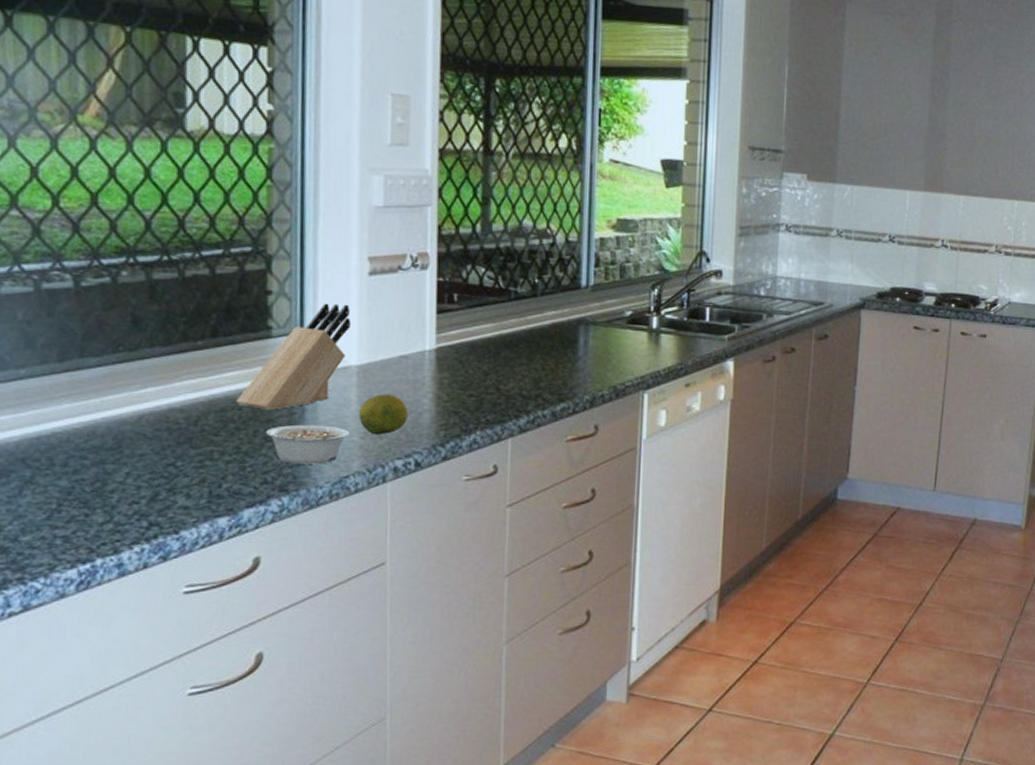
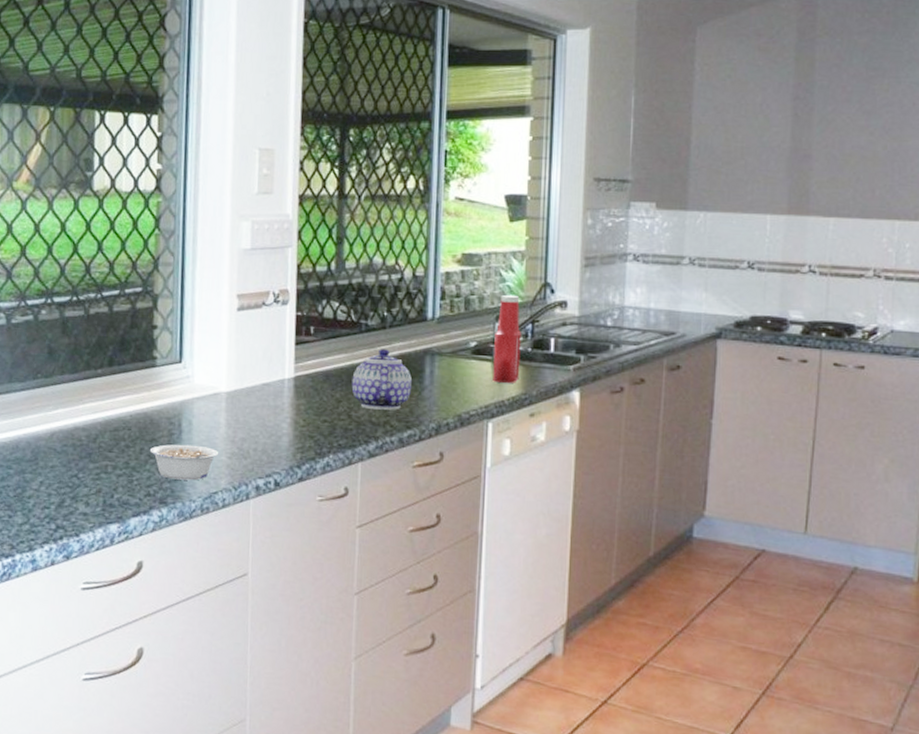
knife block: present [236,303,352,410] -> none [127,336,222,431]
fruit: present [358,393,408,436] -> none [226,418,269,456]
teapot: none [500,317,565,383] -> present [351,348,412,410]
ketchup bottle: none [648,262,677,353] -> present [493,294,521,383]

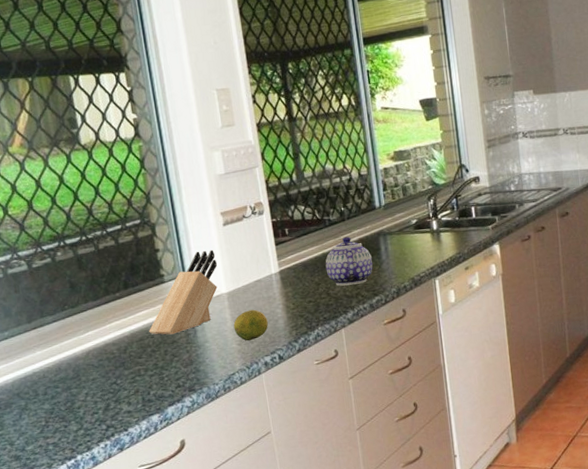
knife block: none [127,336,222,431] -> present [149,249,218,335]
legume: present [149,444,219,481] -> none [172,339,230,371]
fruit: none [226,418,269,456] -> present [233,309,268,341]
ketchup bottle: present [493,294,521,383] -> none [429,178,453,248]

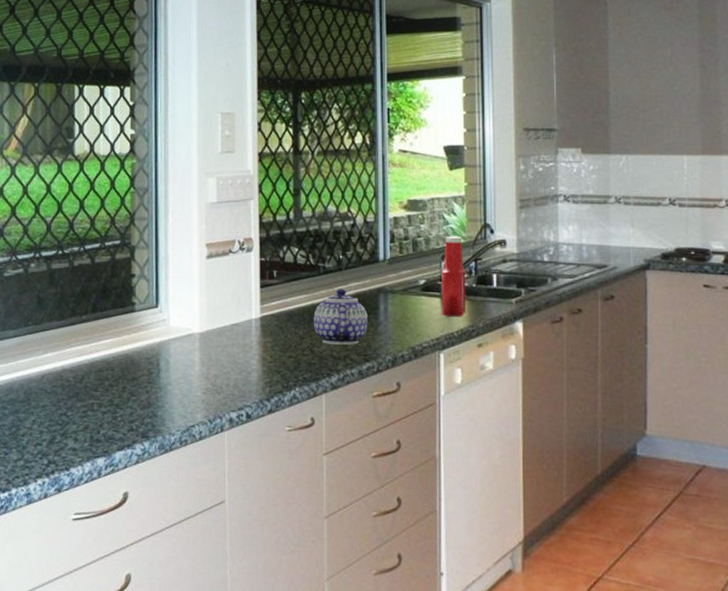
knife block: present [149,249,218,335] -> none [110,282,194,370]
fruit: present [233,309,268,341] -> none [201,356,240,391]
ketchup bottle: none [429,178,453,248] -> present [441,236,466,316]

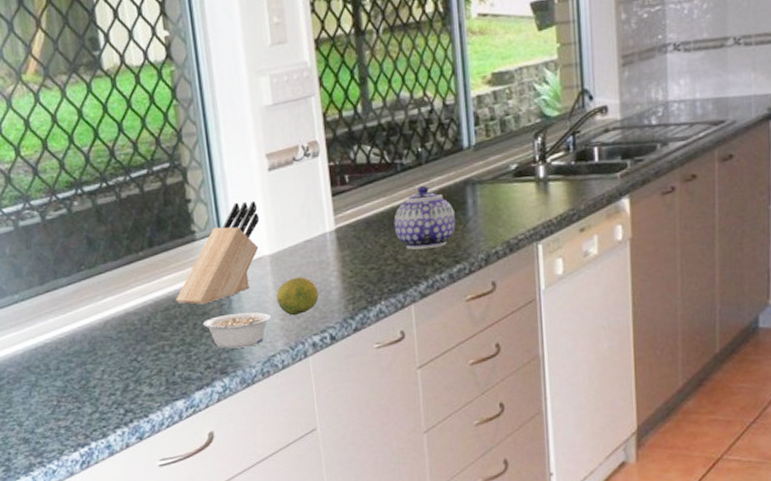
knife block: none [110,282,194,370] -> present [176,200,260,305]
legume: none [131,382,195,415] -> present [202,312,272,349]
fruit: none [201,356,240,391] -> present [276,276,319,316]
ketchup bottle: present [441,236,466,316] -> none [535,108,565,202]

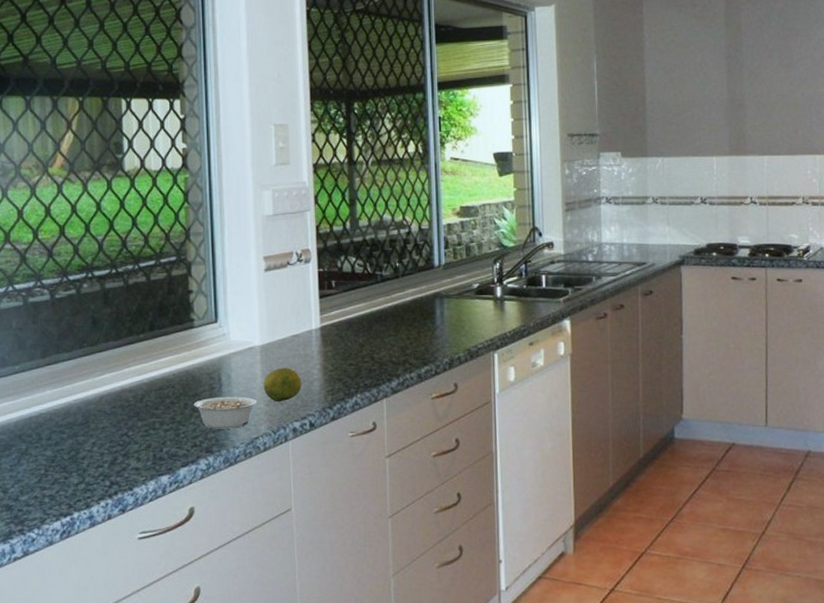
knife block: present [176,200,260,305] -> none [170,296,254,386]
teapot: present [394,185,456,250] -> none [372,295,425,350]

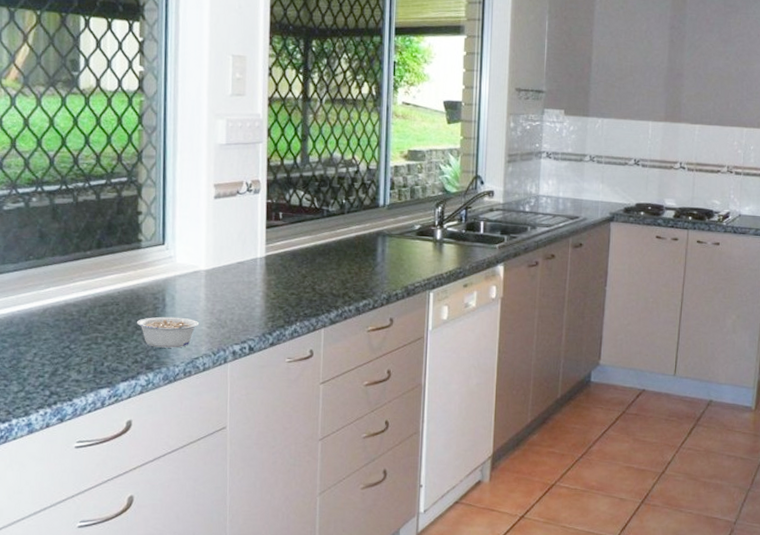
fruit: present [263,367,302,402] -> none [206,292,244,326]

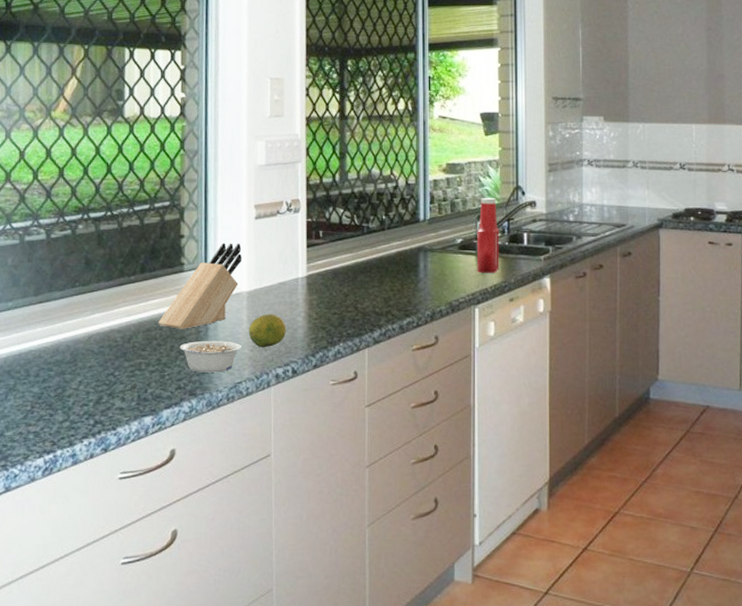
knife block: none [115,221,201,305] -> present [158,243,243,329]
fruit: none [206,292,244,326] -> present [248,314,286,348]
ketchup bottle: none [433,185,457,259] -> present [477,197,499,273]

